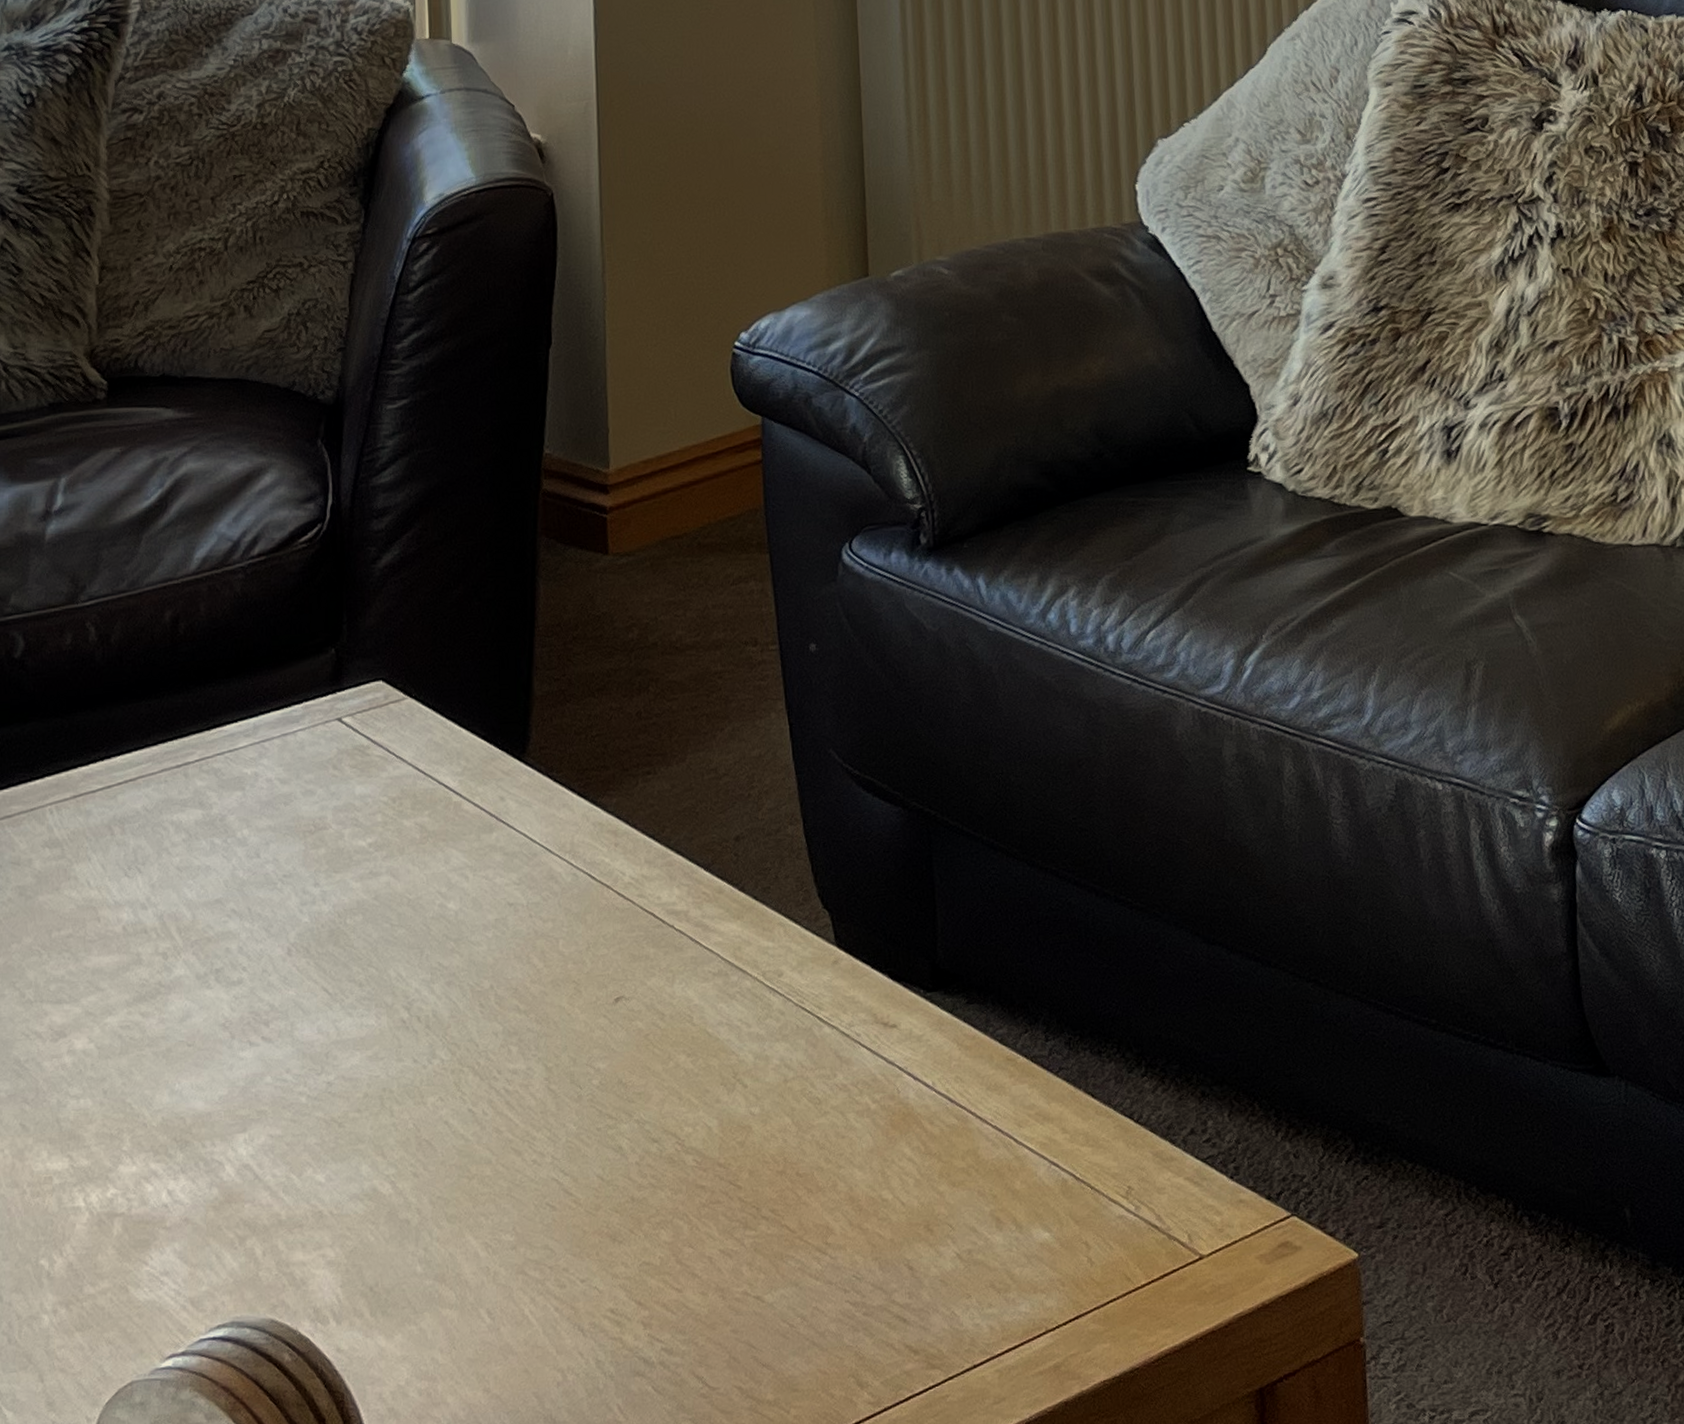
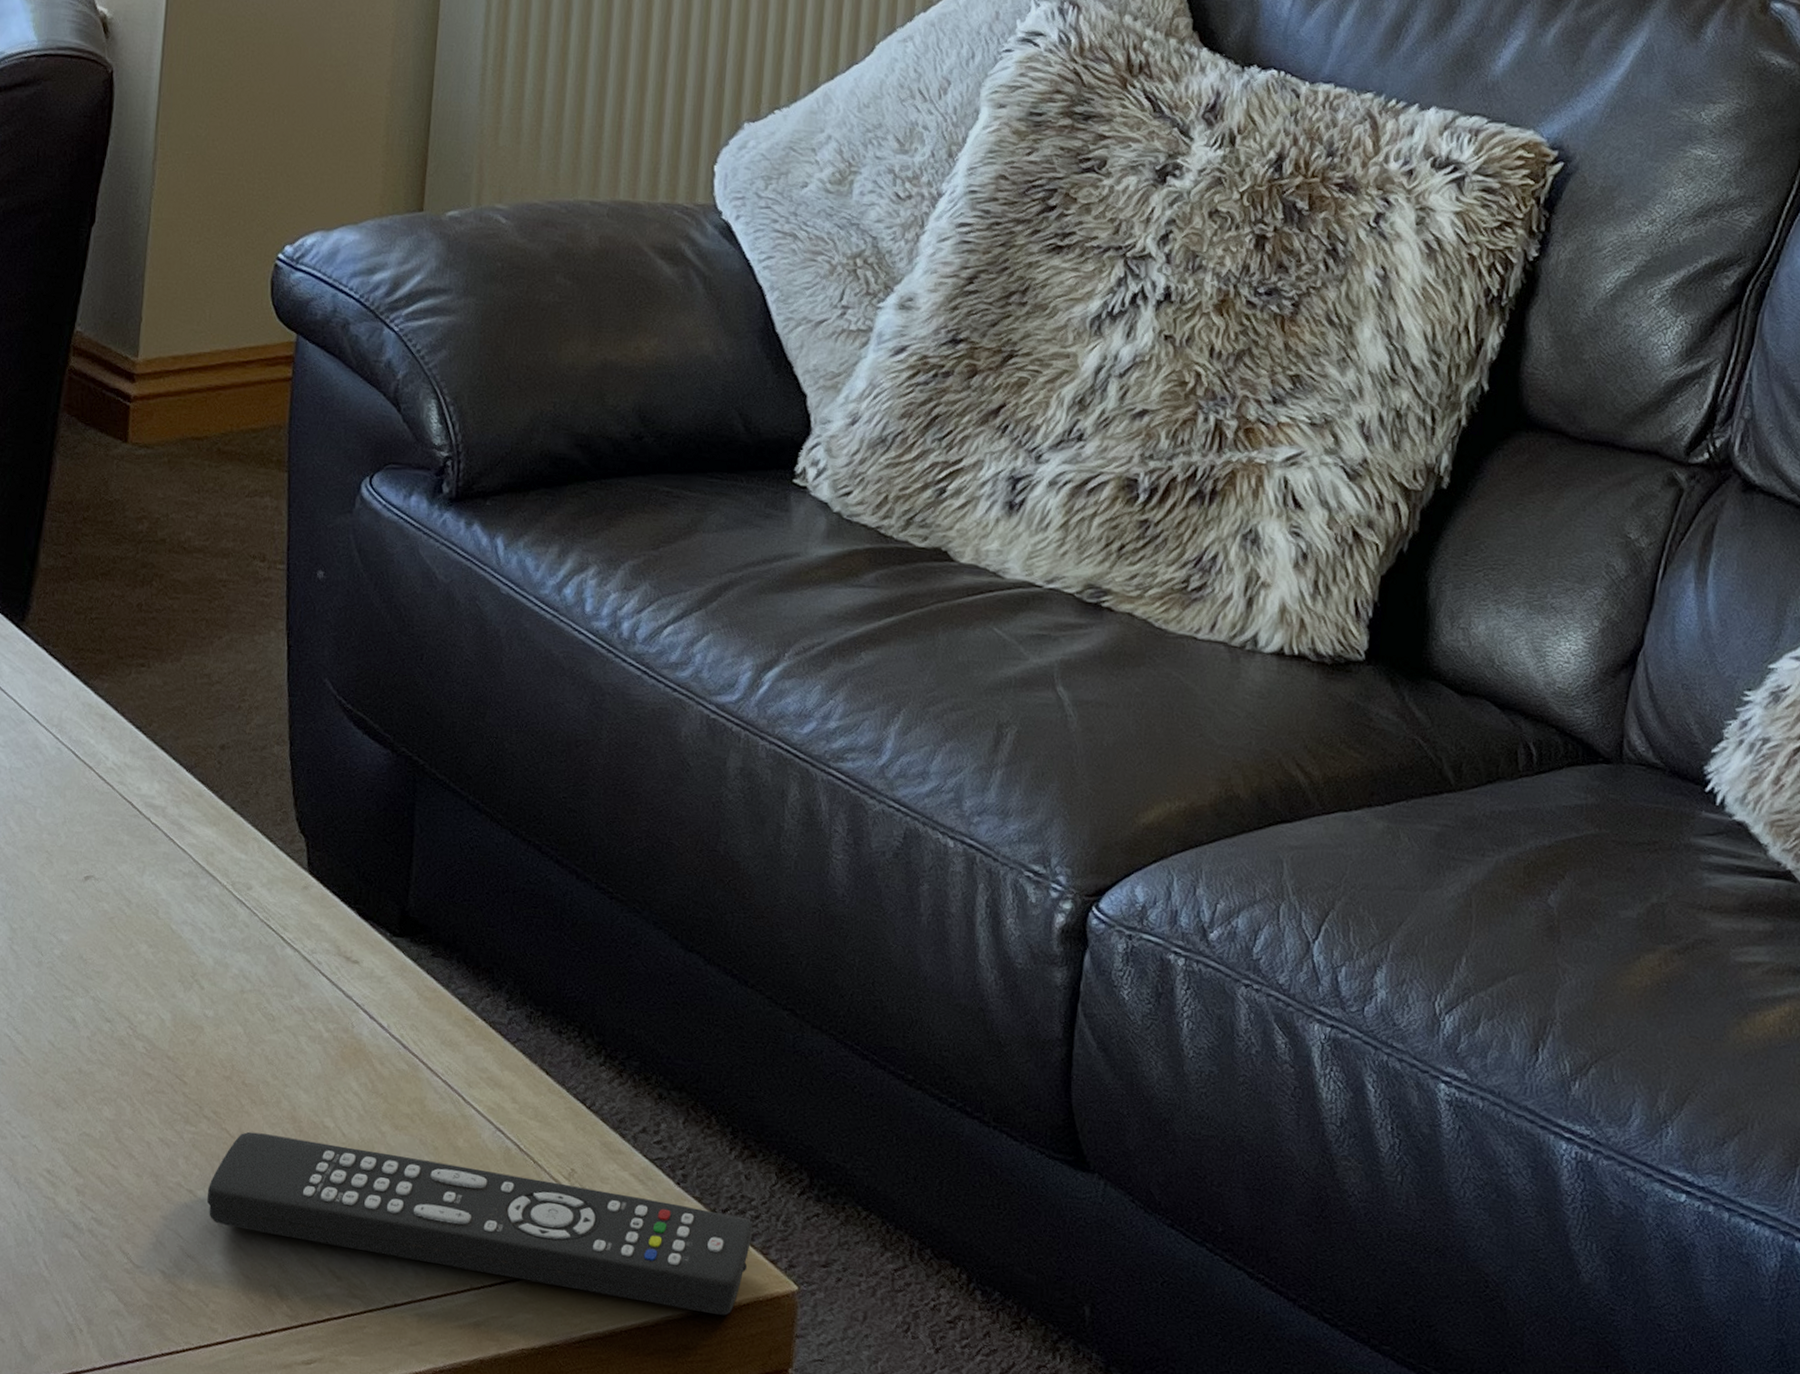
remote control: none [775,1196,1308,1325] -> present [207,1131,752,1316]

